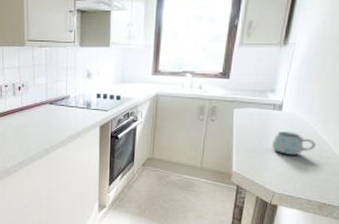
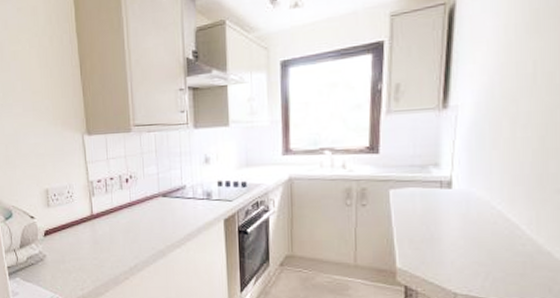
mug: present [271,131,316,156] -> none [443,214,503,245]

